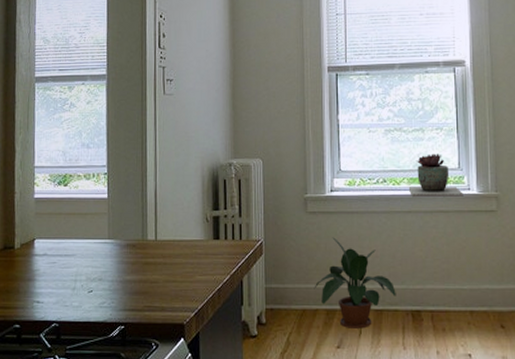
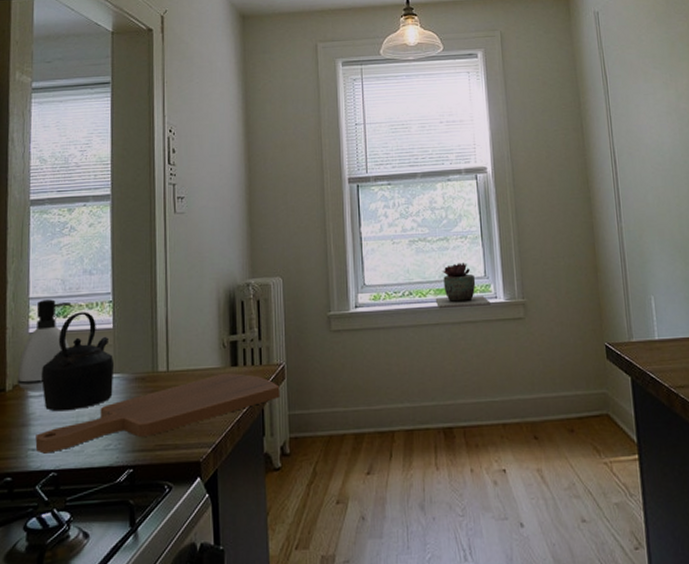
soap dispenser: none [24,169,71,252] -> present [17,299,71,393]
cutting board: none [40,245,258,306] -> present [35,372,280,454]
kettle: none [44,181,109,270] -> present [40,312,115,412]
potted plant: present [314,237,396,329] -> none [340,356,427,452]

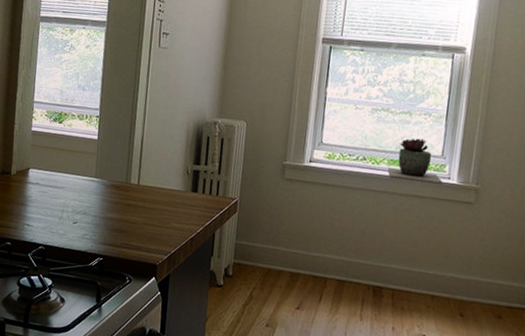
soap dispenser: present [17,299,71,393] -> none [19,105,66,181]
cutting board: present [35,372,280,454] -> none [30,195,231,235]
kettle: present [40,312,115,412] -> none [38,120,96,201]

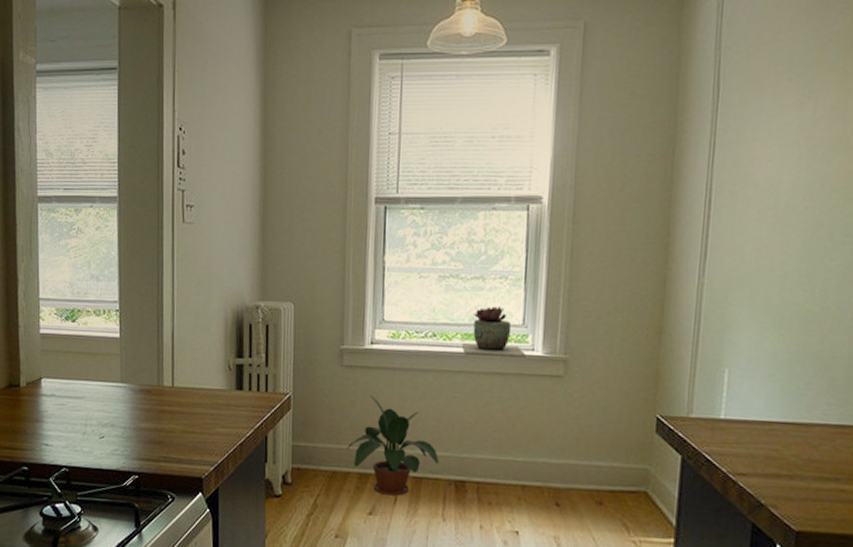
potted plant: none [281,205,361,295] -> present [346,395,439,496]

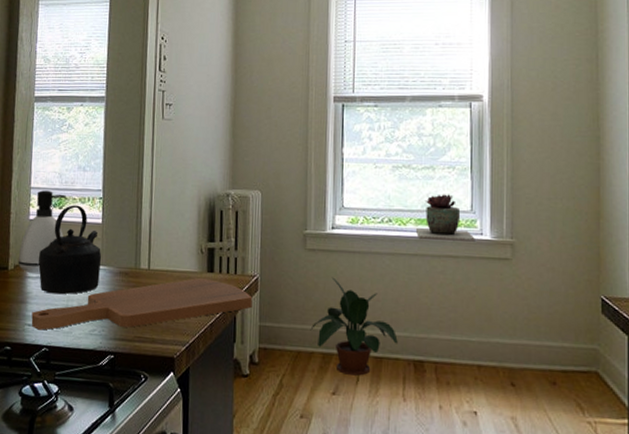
soap dispenser: none [30,301,79,392] -> present [17,190,66,274]
cutting board: none [48,395,285,450] -> present [31,277,253,330]
kettle: none [52,317,121,413] -> present [38,205,102,295]

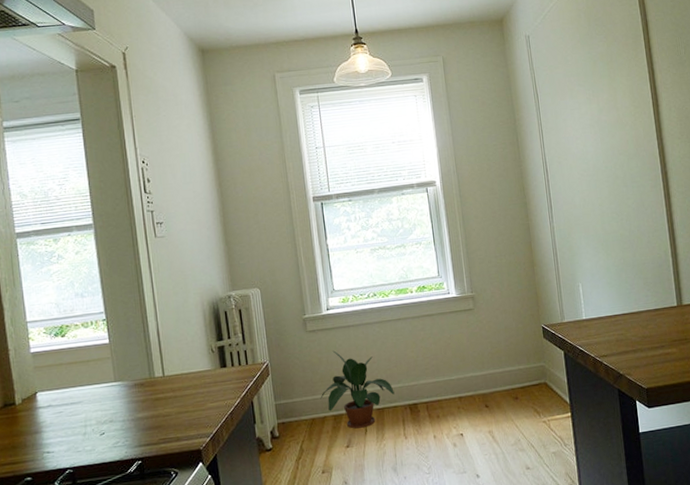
soap dispenser: present [17,190,66,274] -> none [24,321,70,404]
cutting board: present [31,277,253,330] -> none [49,373,267,455]
kettle: present [38,205,102,295] -> none [46,330,116,419]
succulent plant: present [415,194,475,243] -> none [396,265,445,307]

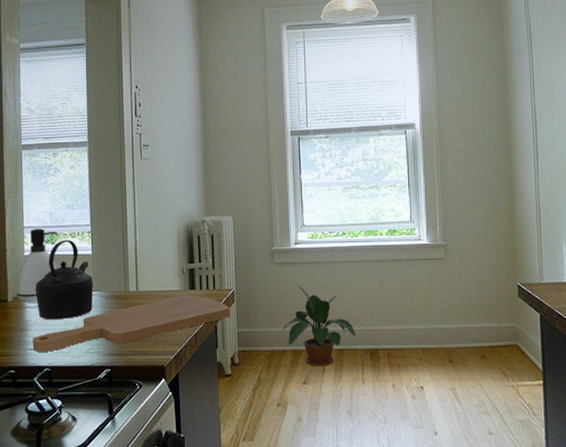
soap dispenser: none [24,321,70,404] -> present [16,228,57,304]
kettle: none [46,330,116,419] -> present [35,240,94,320]
cutting board: none [49,373,267,455] -> present [32,294,230,353]

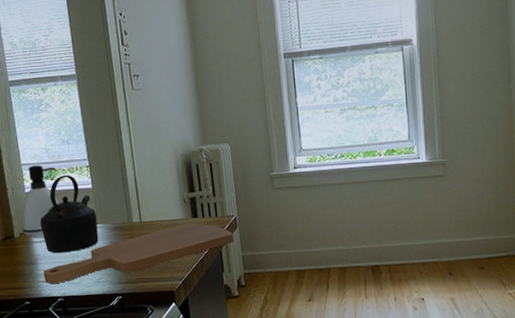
potted plant: present [281,285,356,366] -> none [285,208,357,285]

